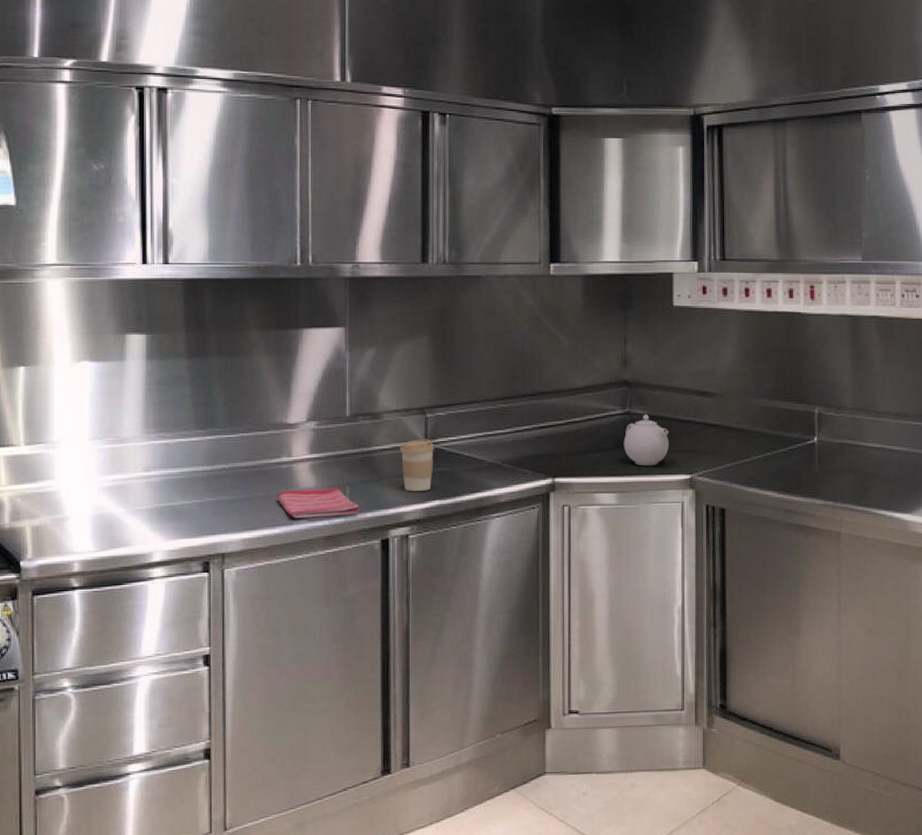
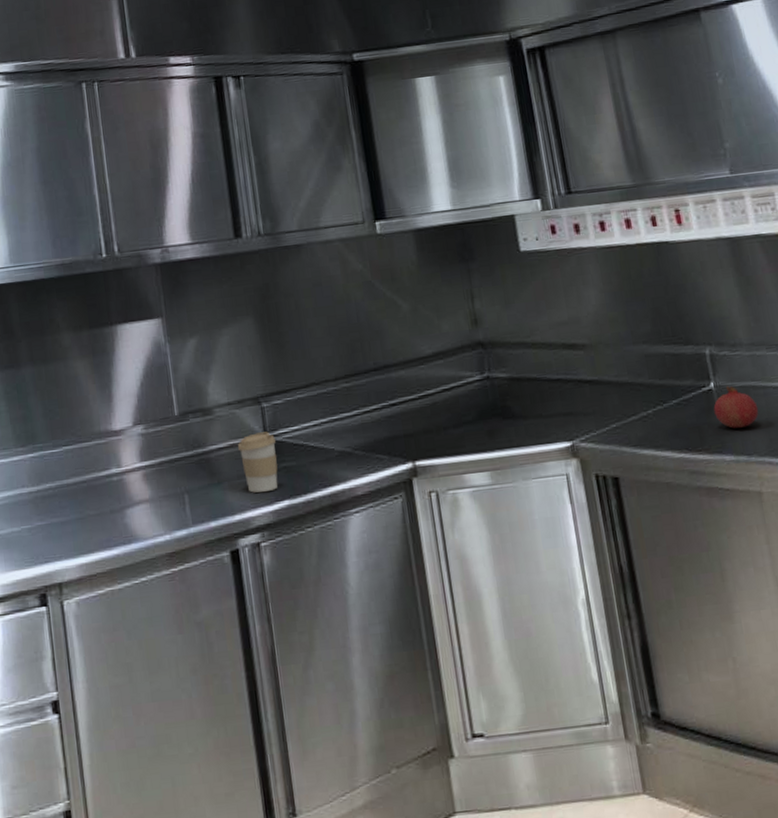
dish towel: present [278,487,359,519] -> none [111,496,202,537]
teapot: present [623,414,669,466] -> none [487,377,541,437]
fruit: none [813,442,850,478] -> present [713,386,759,428]

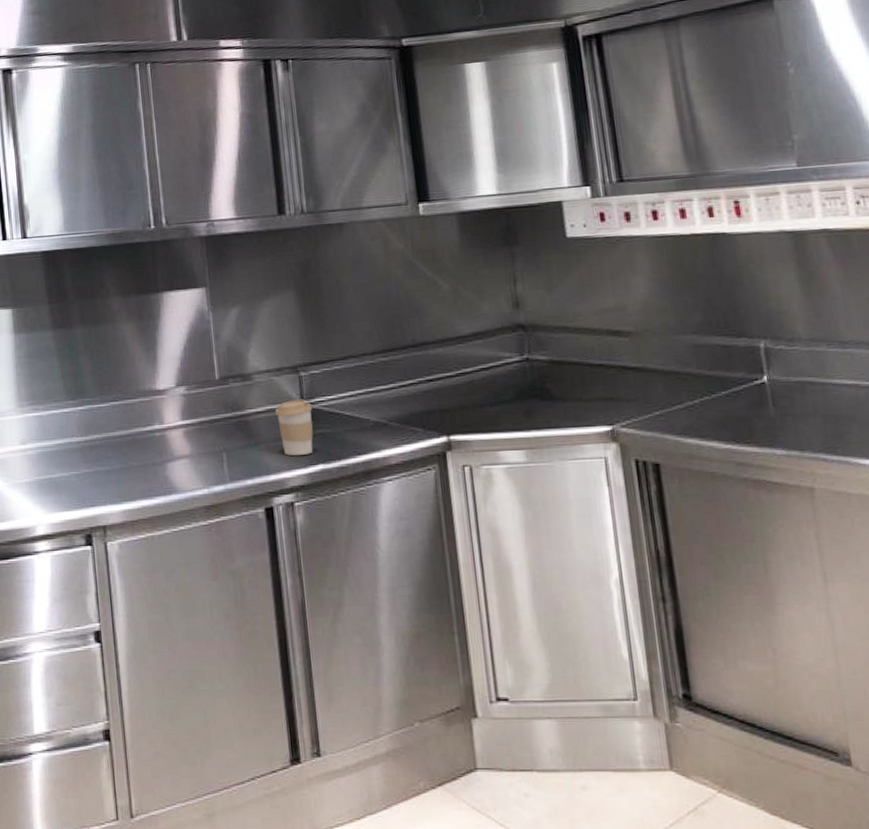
fruit: present [713,386,759,428] -> none [766,380,815,423]

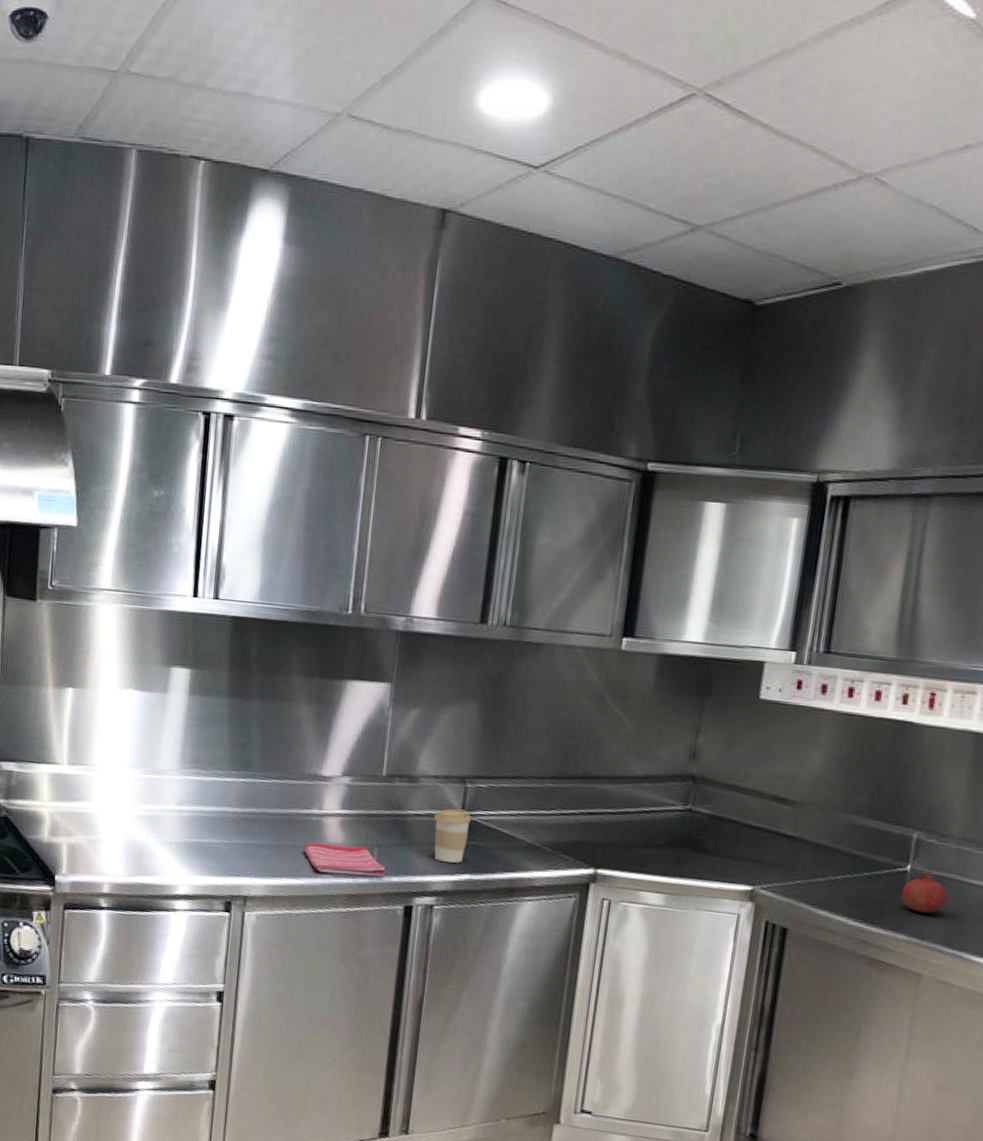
dish towel: none [153,453,239,489] -> present [304,843,386,877]
fruit: none [766,380,815,423] -> present [901,872,947,913]

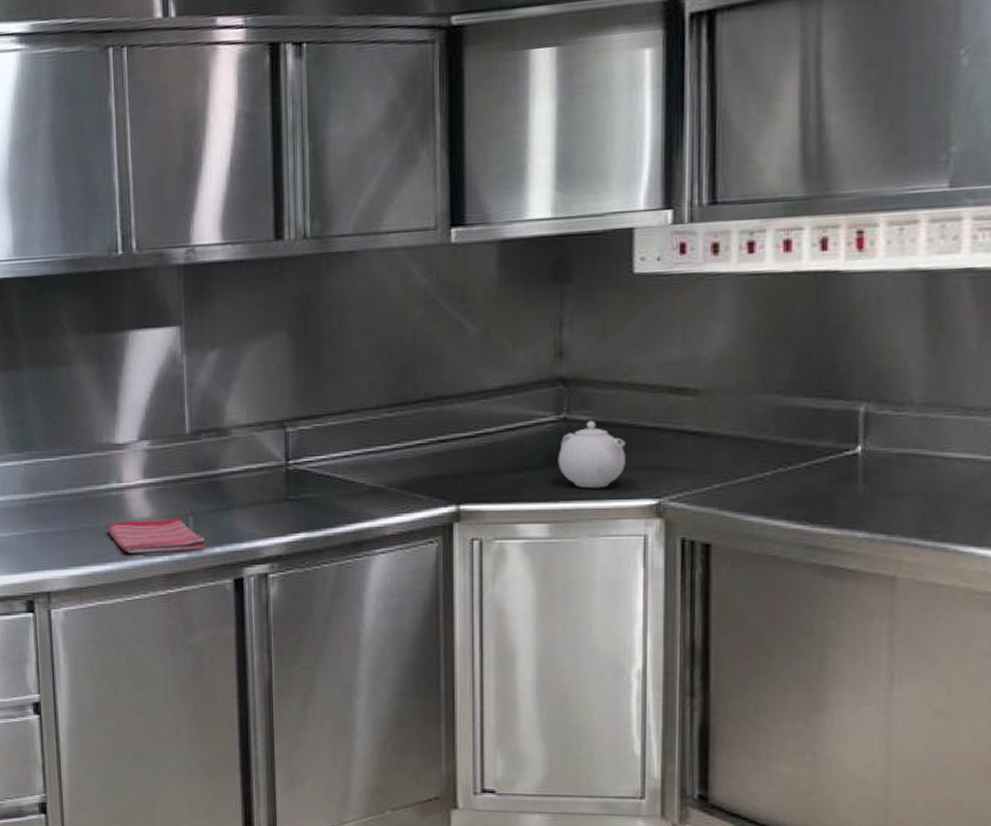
coffee cup: present [433,808,471,863] -> none [253,458,298,522]
teapot: none [679,814,734,871] -> present [558,421,625,489]
fruit: present [901,872,947,913] -> none [854,452,917,502]

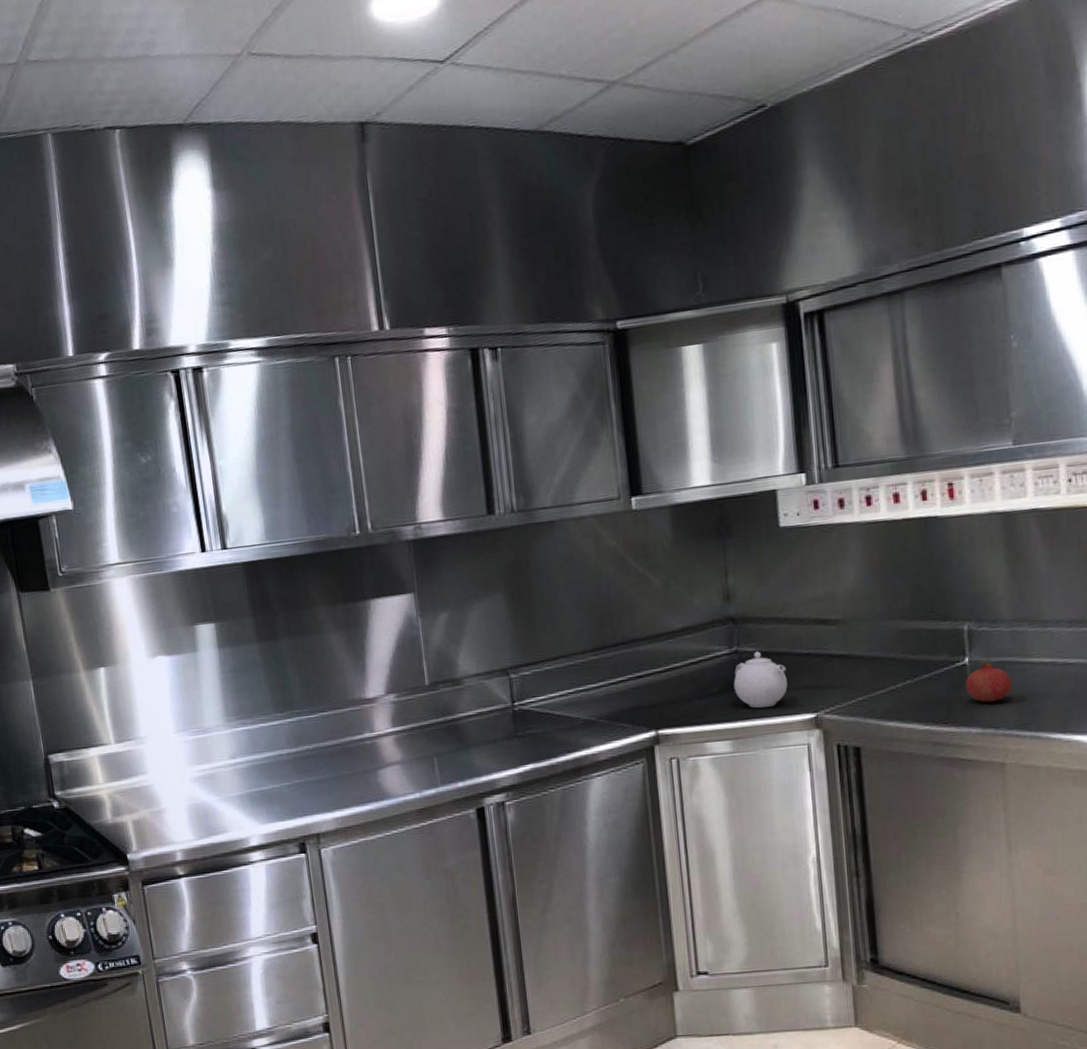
dish towel: present [107,517,206,554] -> none [365,758,450,794]
fruit: none [854,452,917,502] -> present [965,661,1013,702]

